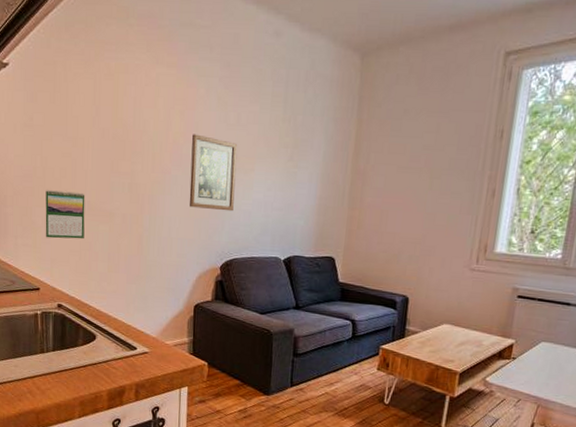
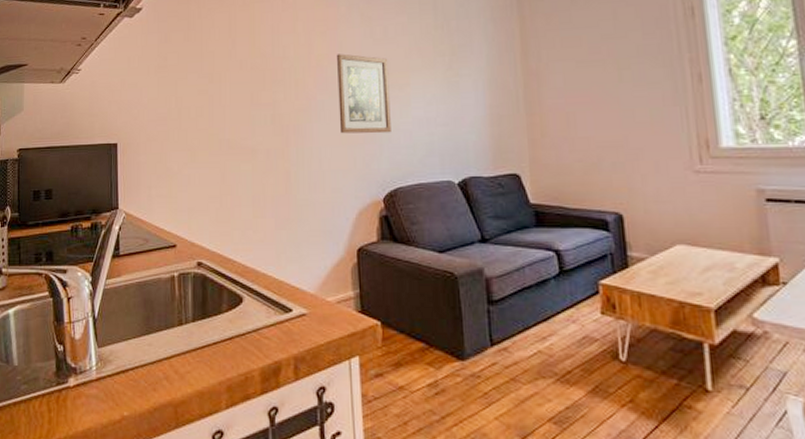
calendar: present [45,190,85,239] -> none [181,130,225,185]

